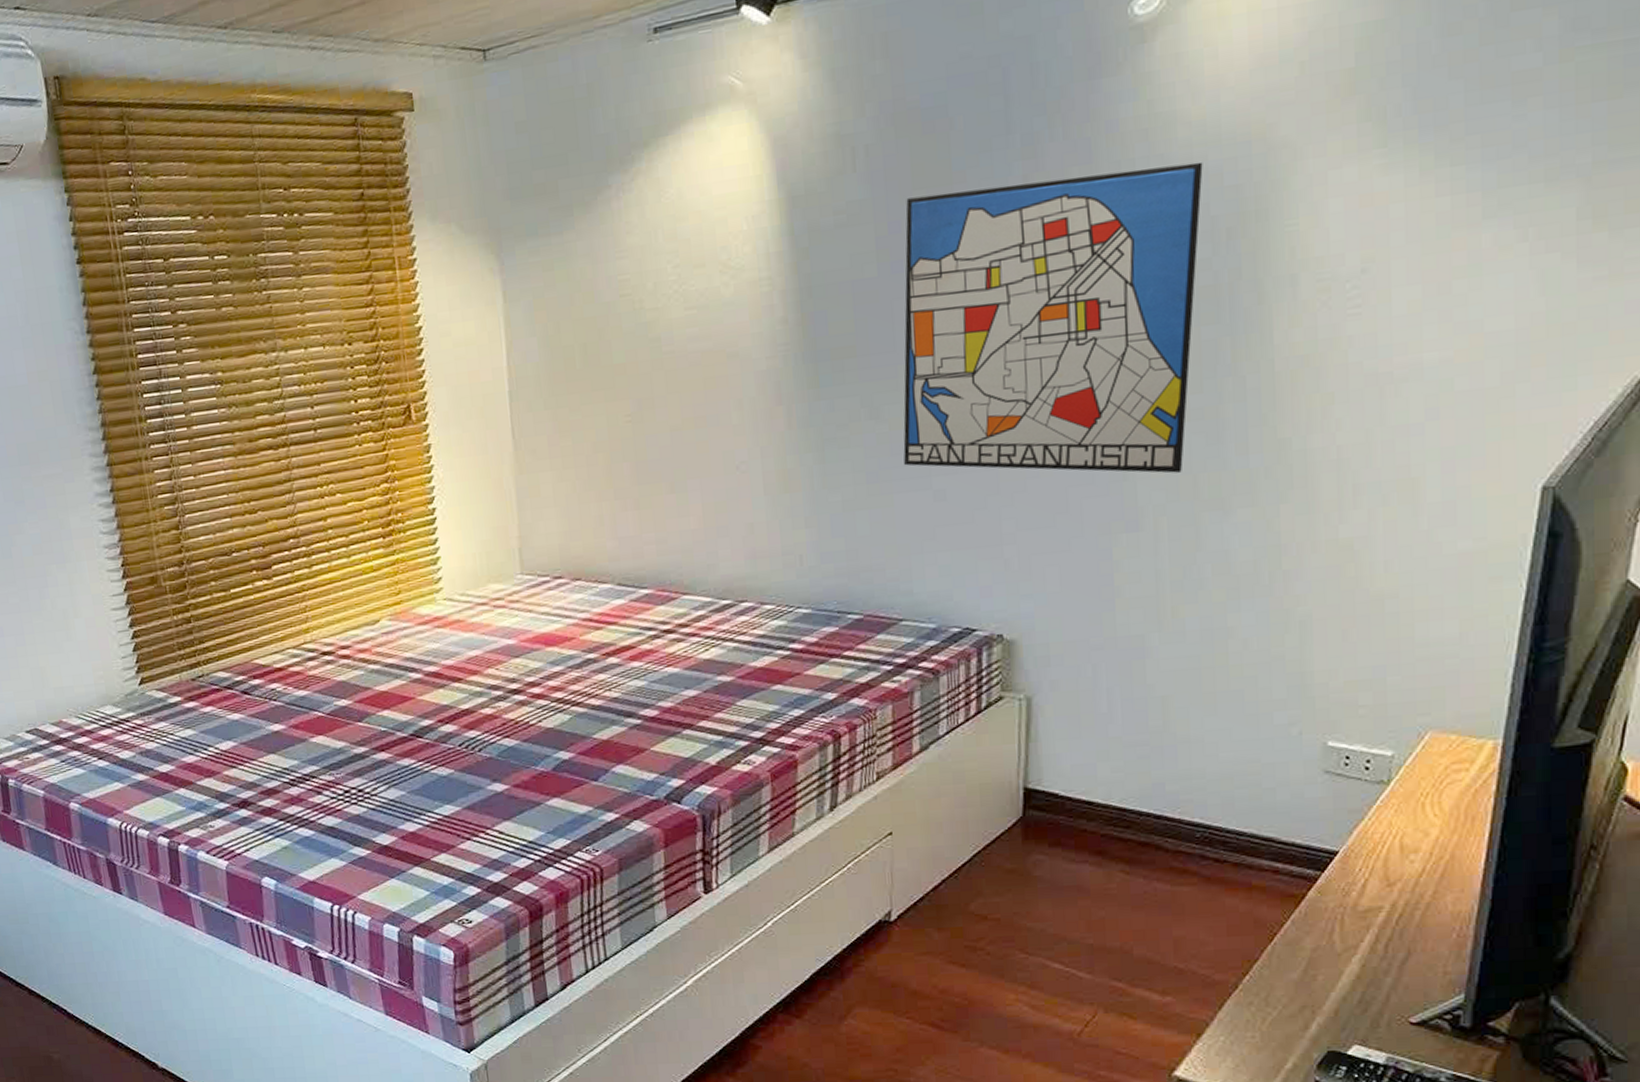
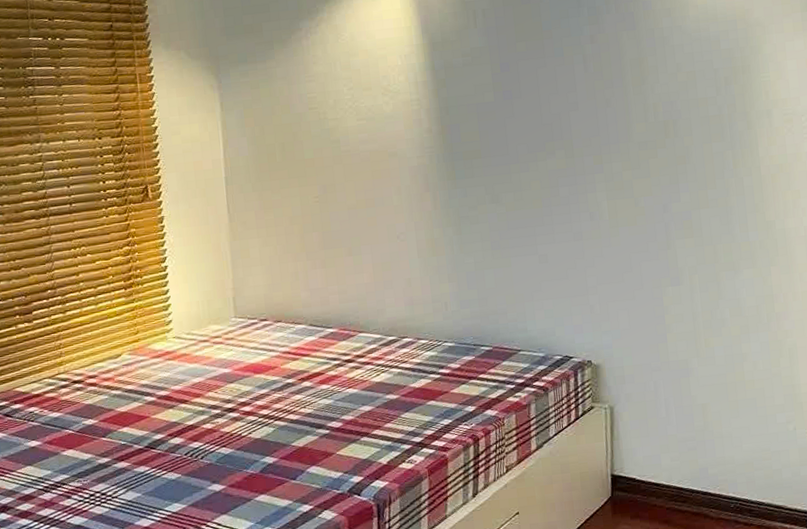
wall art: present [903,161,1203,474] -> none [512,32,707,245]

